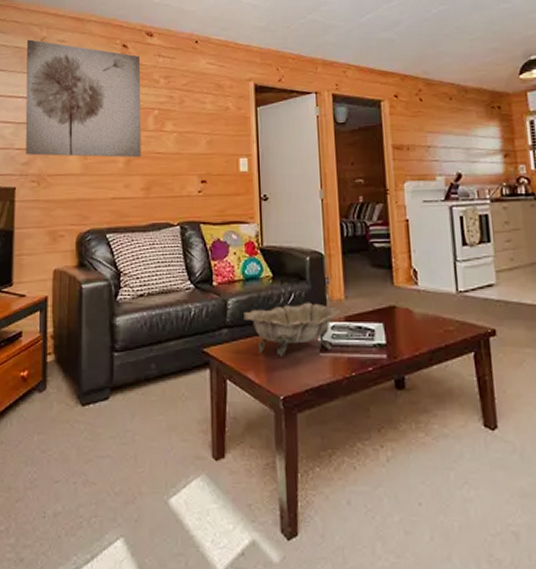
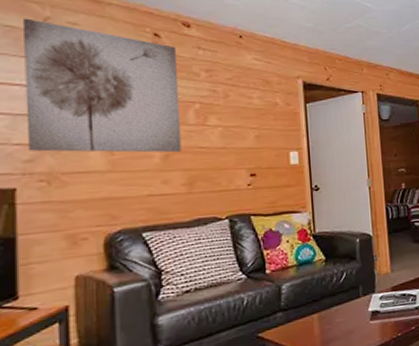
decorative bowl: present [244,302,340,357] -> none [298,278,387,330]

